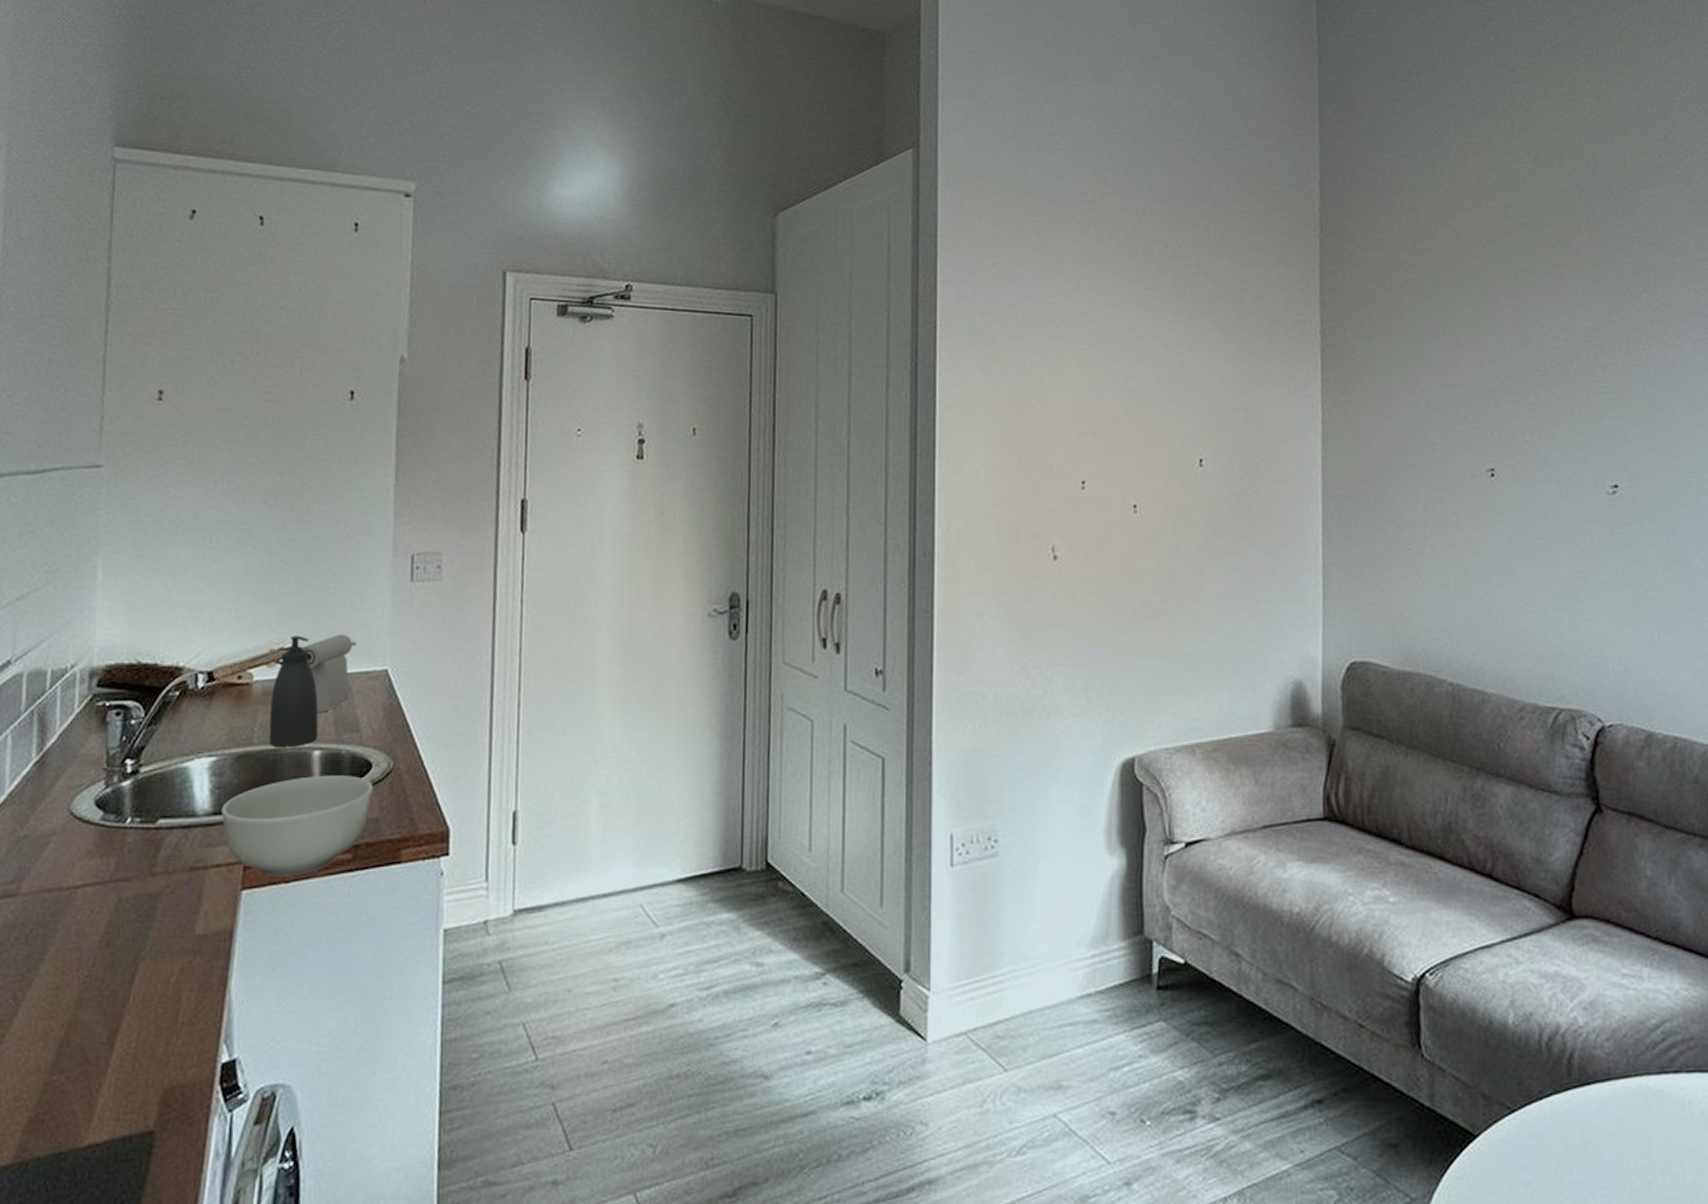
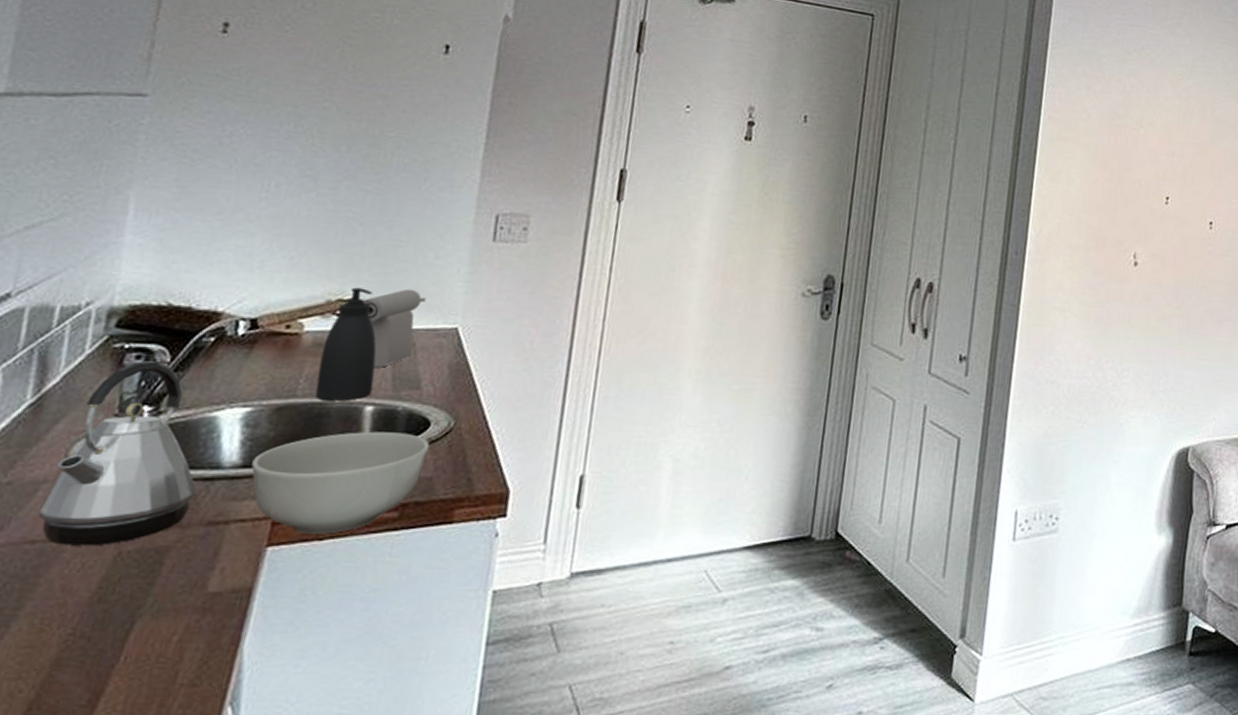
kettle: none [51,717,178,893] -> present [38,361,197,546]

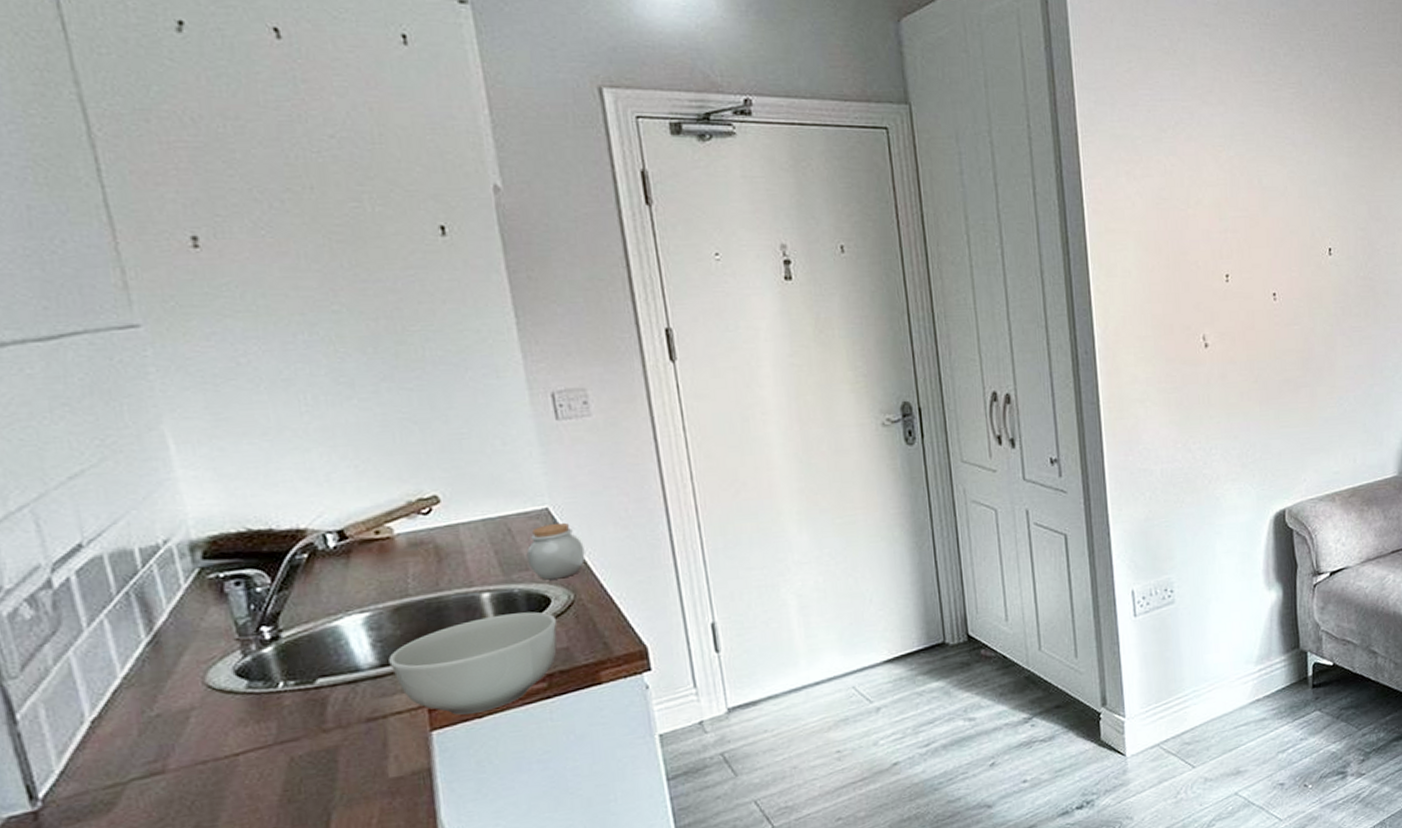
kettle: present [38,361,197,546] -> none [197,584,345,761]
soap dispenser: present [315,287,377,401] -> none [419,484,483,595]
roll-top bag: present [362,288,426,368] -> none [443,478,511,557]
jar: none [420,344,481,403] -> present [526,522,585,580]

